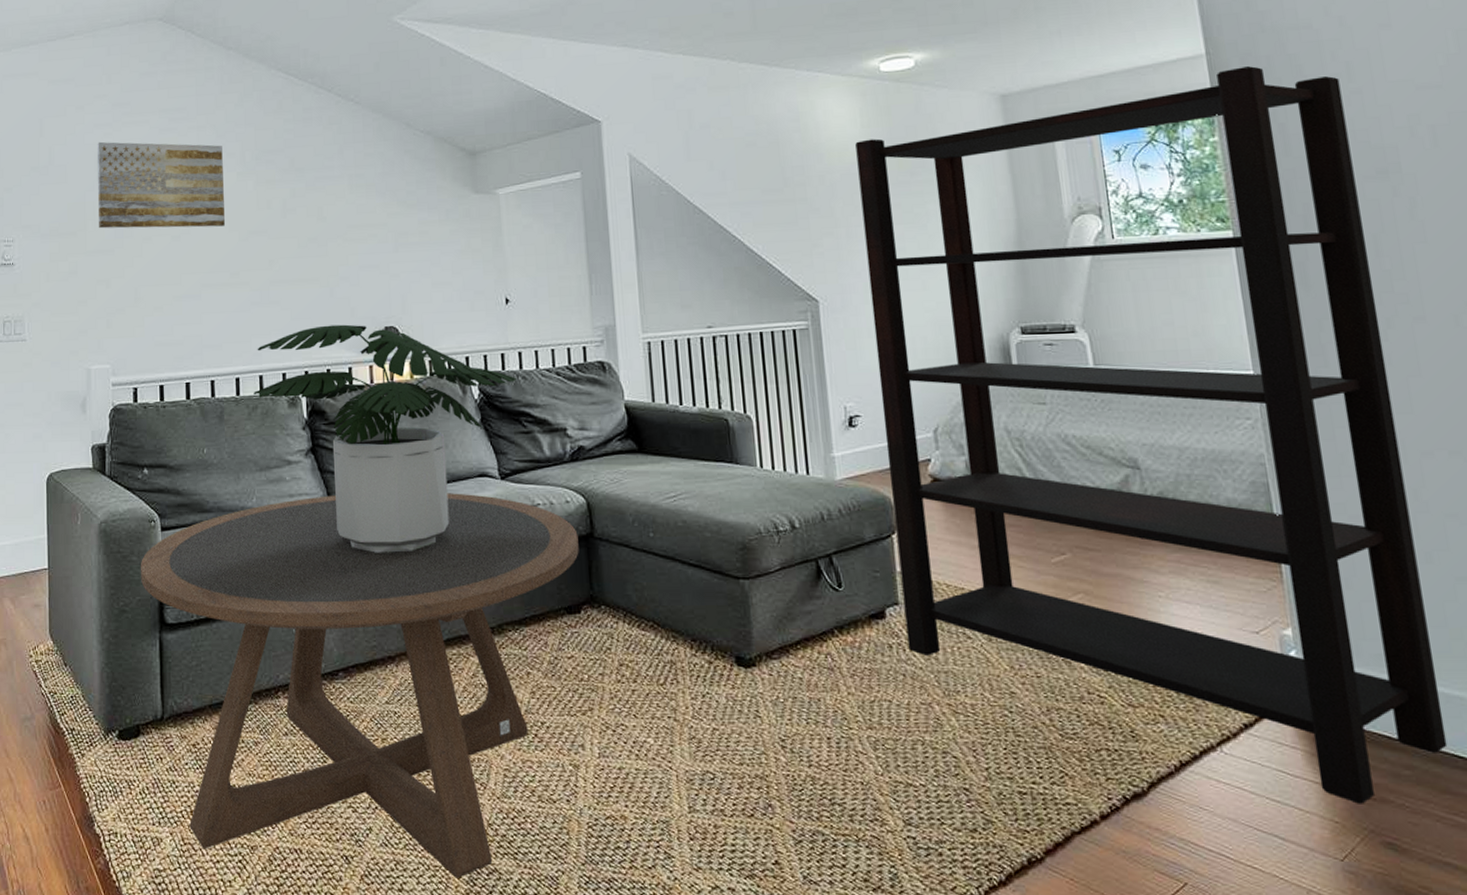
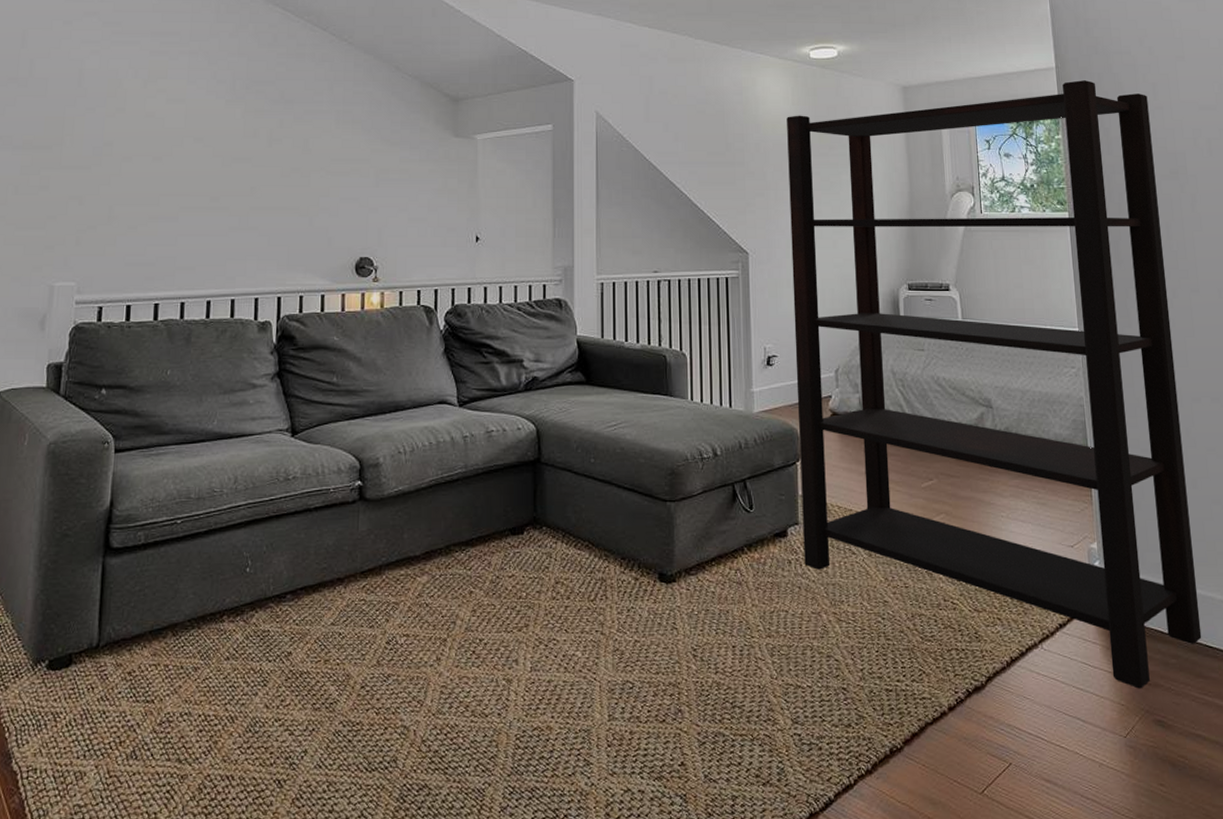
wall art: present [96,141,225,229] -> none [77,58,213,151]
coffee table: present [140,493,579,878] -> none [87,419,526,796]
potted plant: present [253,324,517,553] -> none [223,253,481,476]

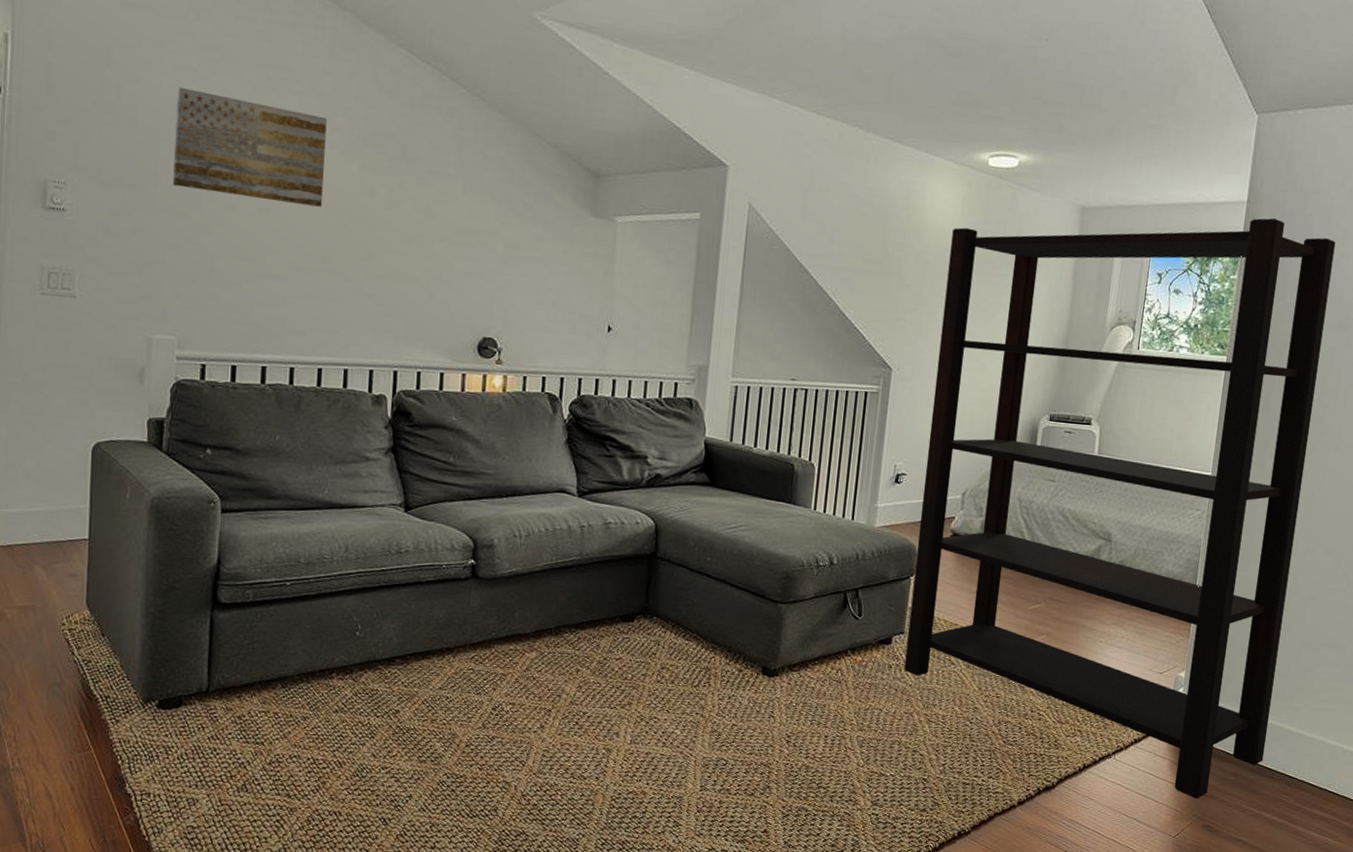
wall art: none [77,58,213,151] -> present [173,86,327,207]

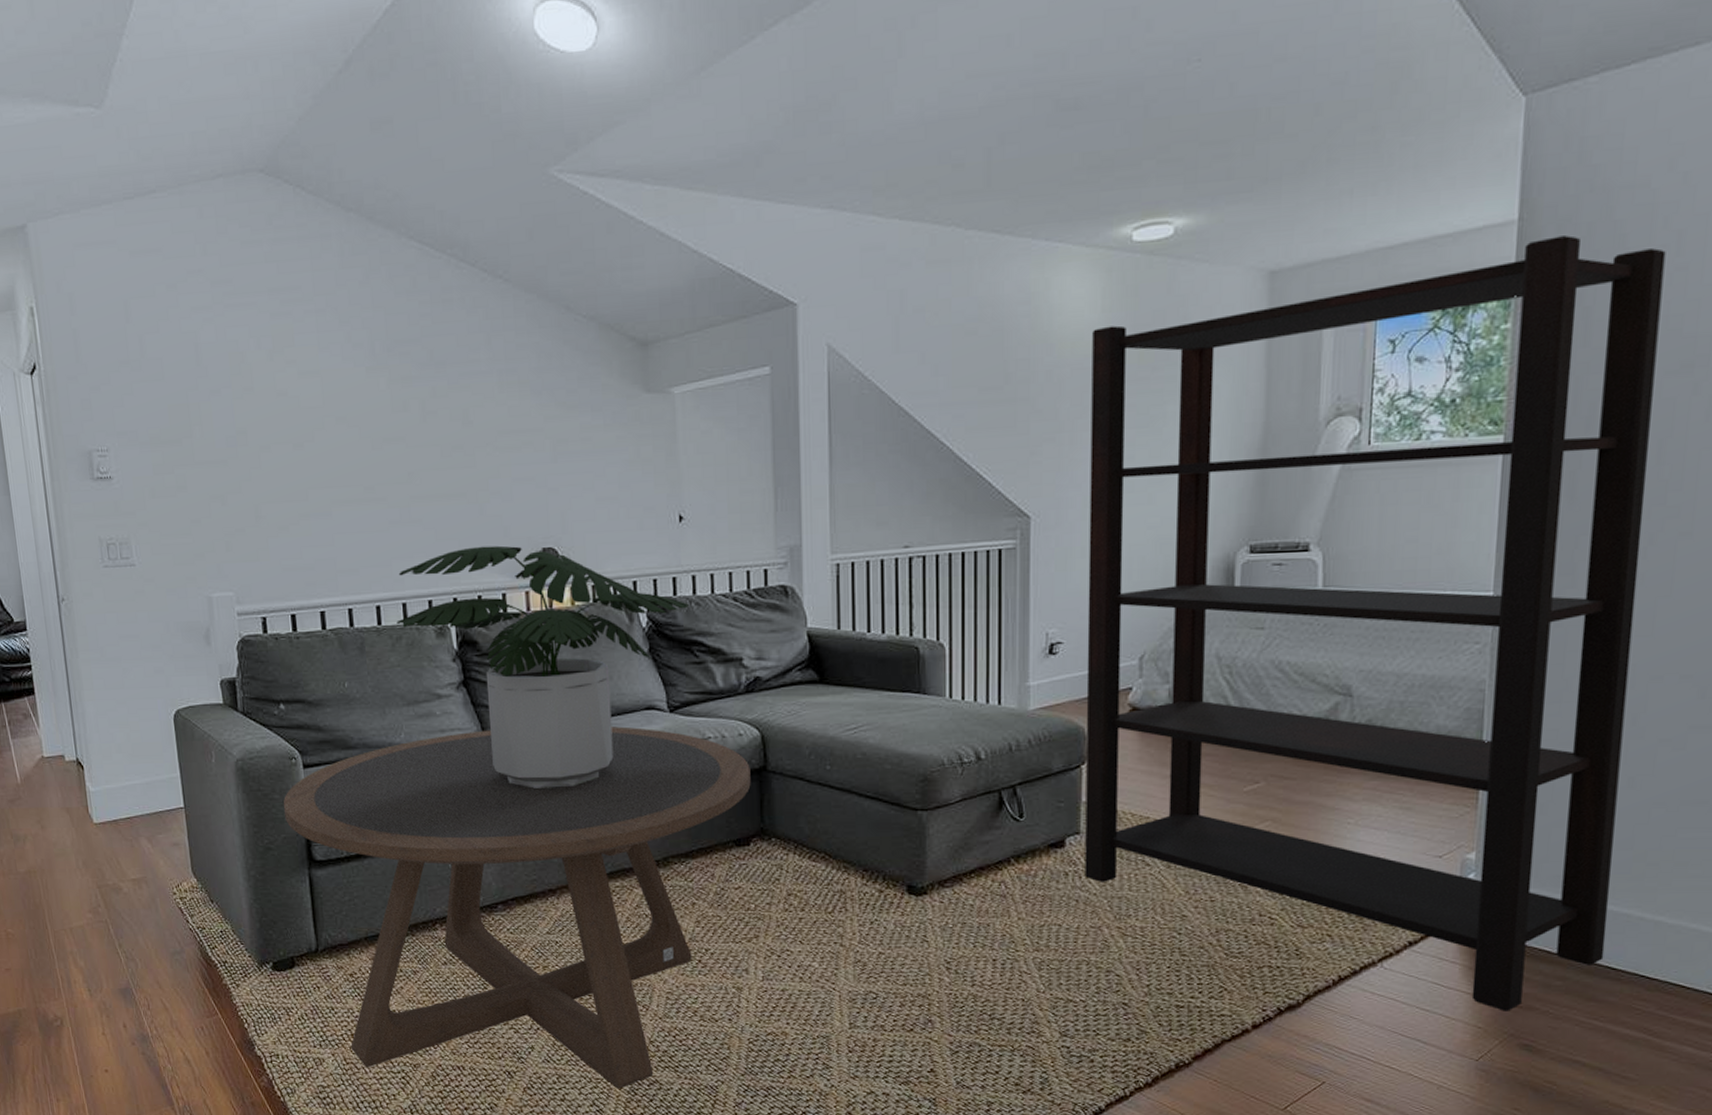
wall art: present [173,86,327,207] -> none [196,329,355,436]
coffee table: none [194,495,643,839] -> present [283,726,751,1089]
potted plant: none [336,327,608,555] -> present [396,545,690,789]

